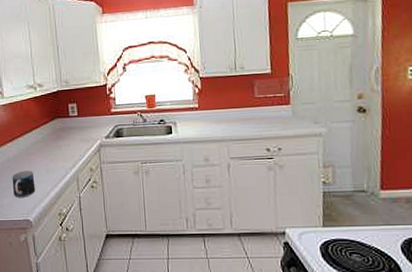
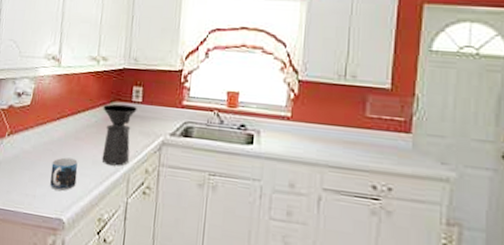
coffee maker: none [46,119,75,170] -> present [101,103,137,166]

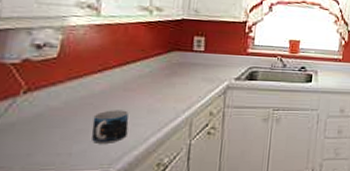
coffee maker: present [101,103,137,166] -> none [158,53,199,112]

